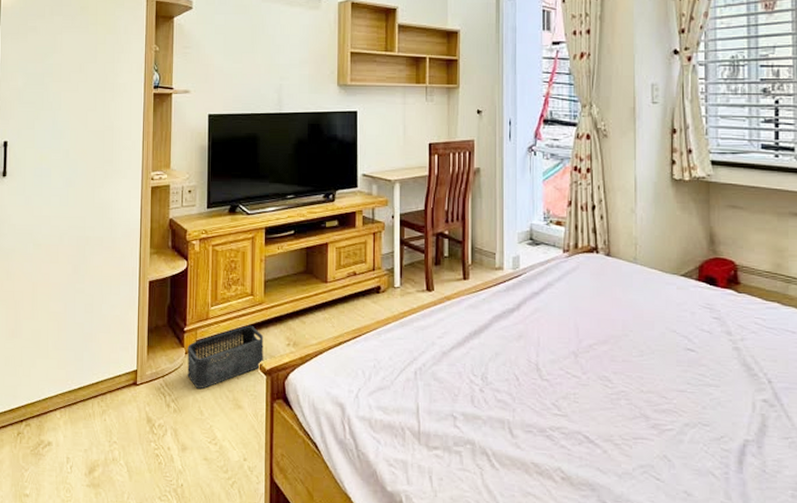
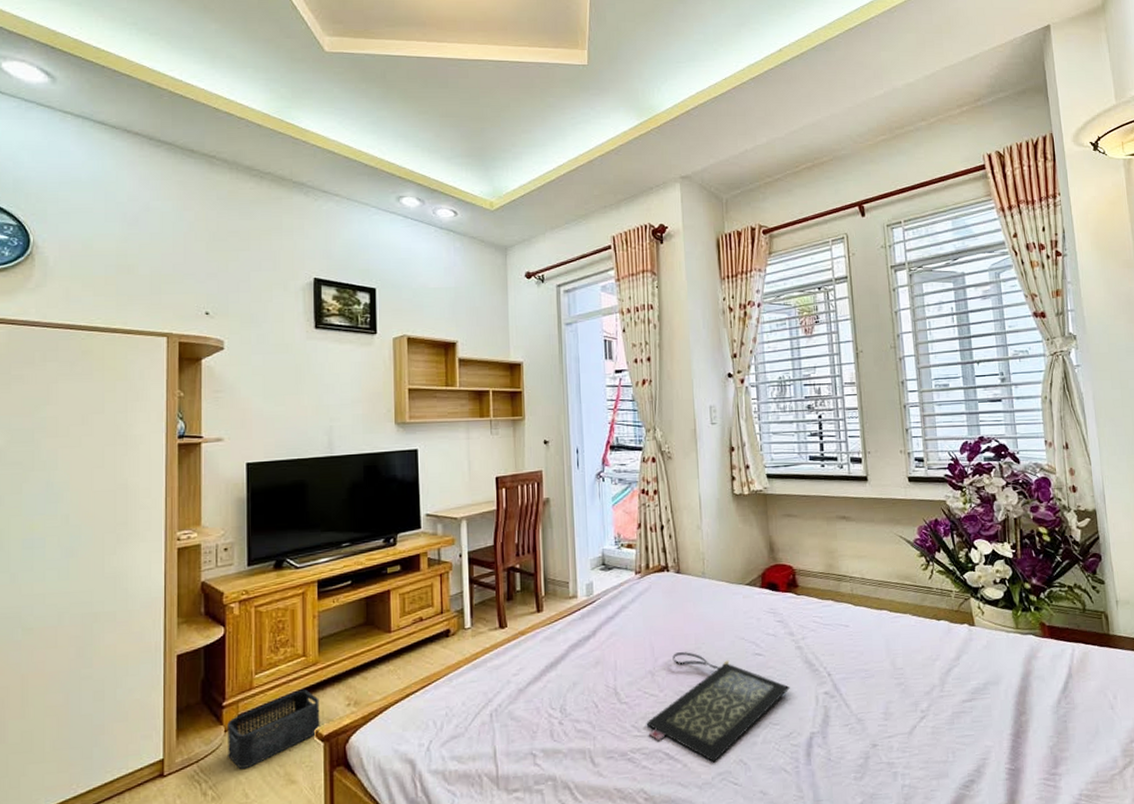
clutch bag: none [567,337,725,454] -> present [646,652,791,763]

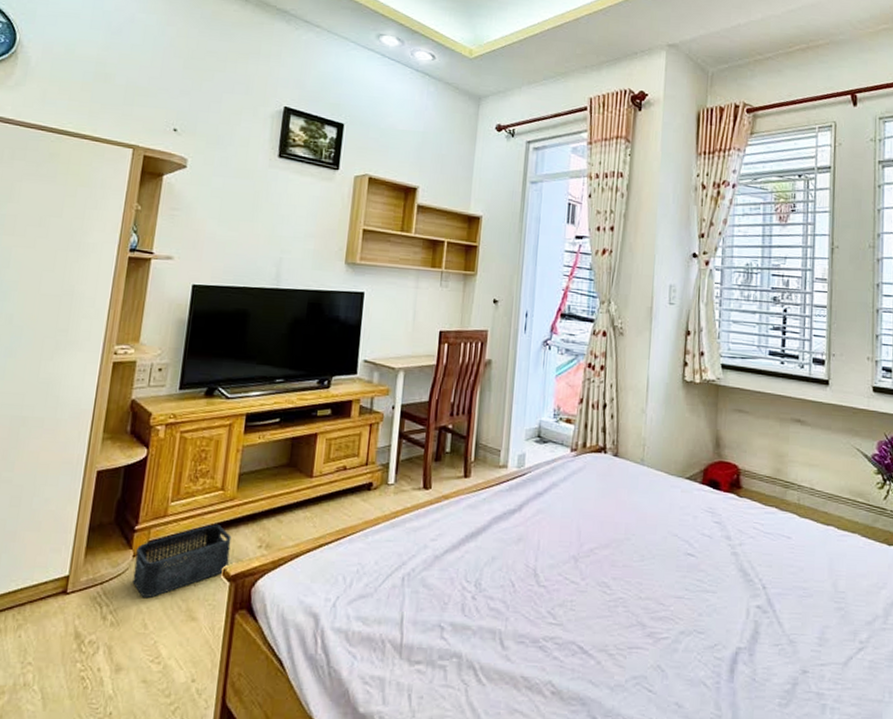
clutch bag: present [646,652,791,763] -> none [563,541,721,664]

